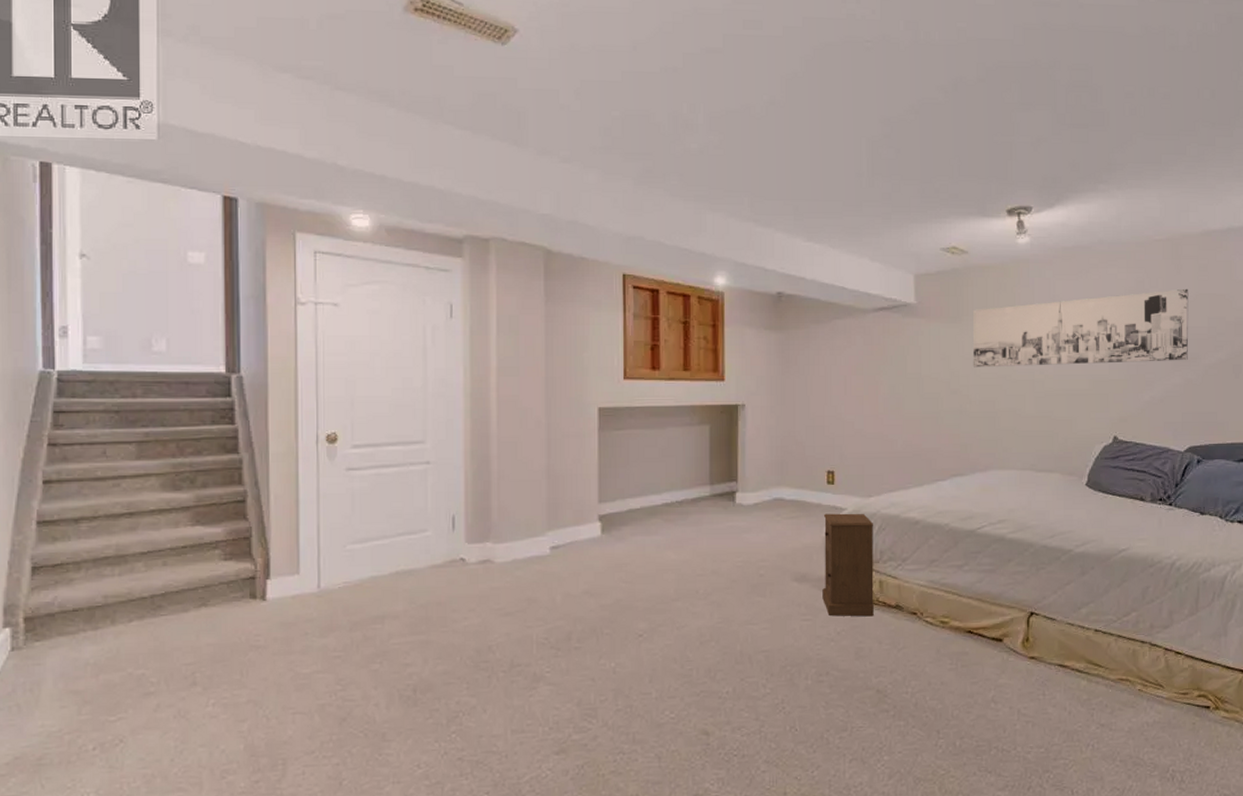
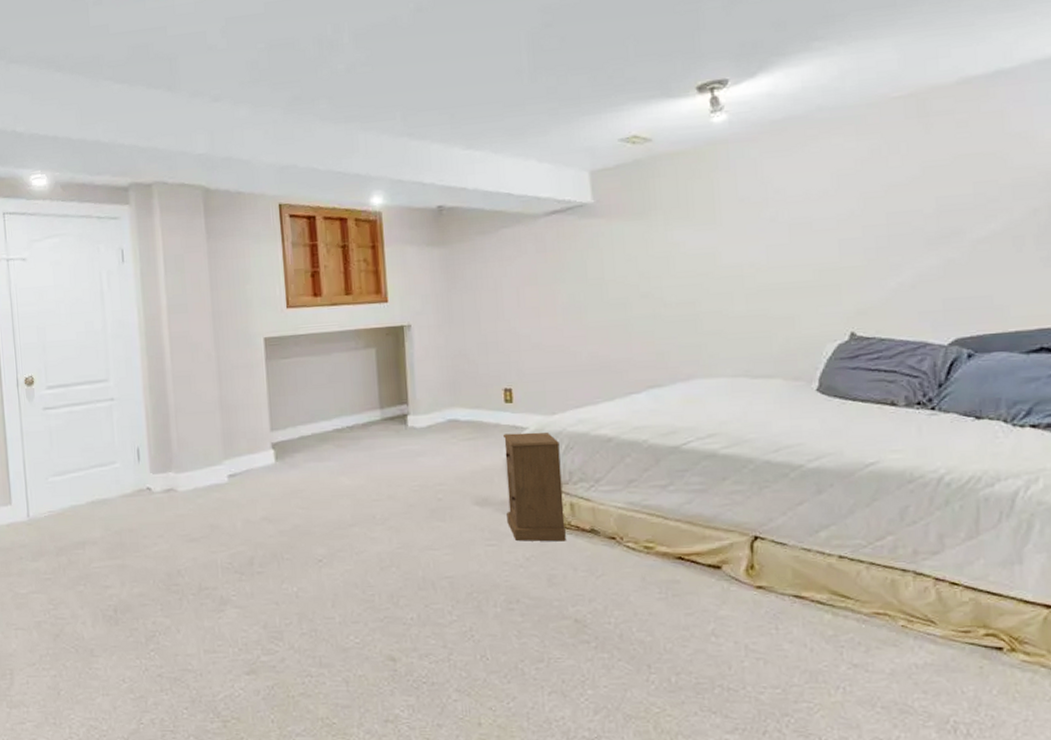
wall art: present [972,288,1189,368] -> none [662,150,947,267]

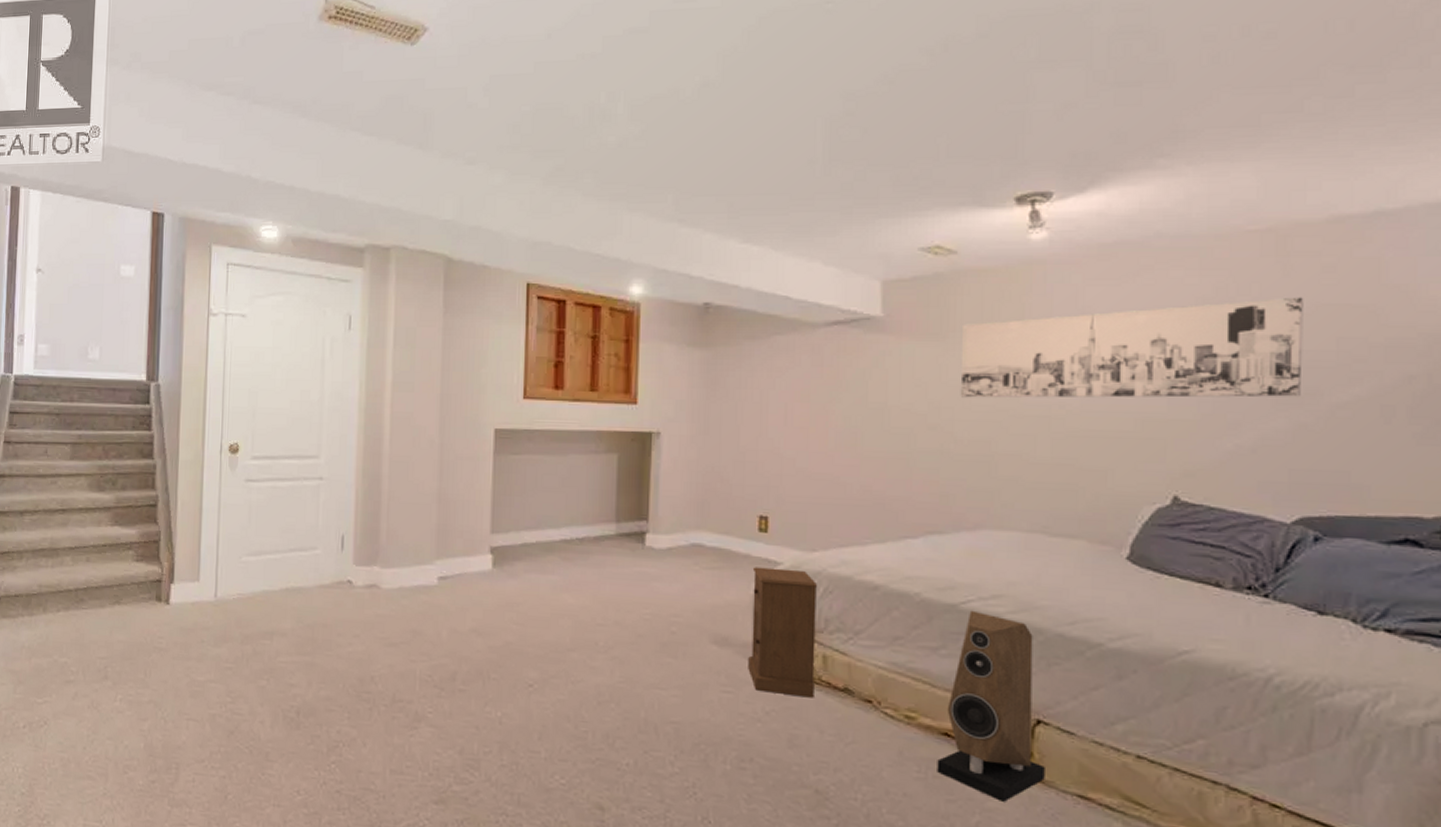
wall art: none [662,150,947,267] -> present [960,297,1303,398]
speaker: none [675,449,765,609] -> present [937,610,1045,802]

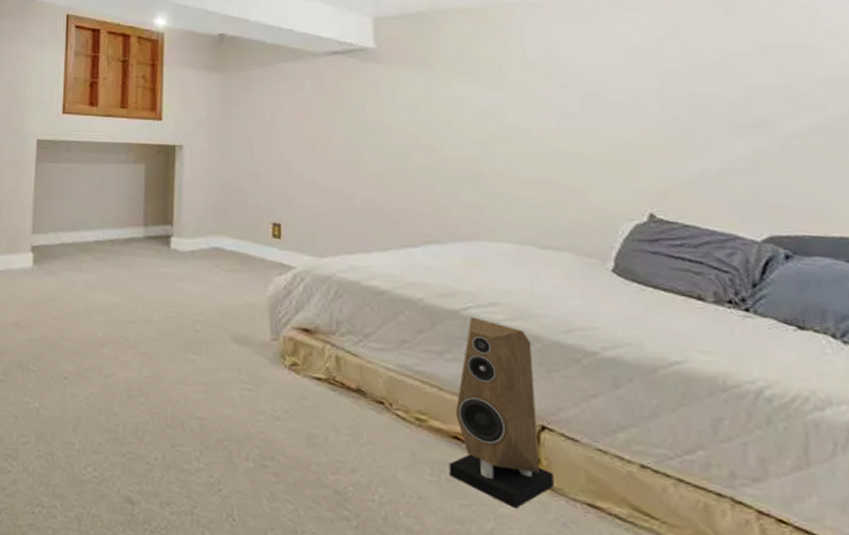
nightstand: present [748,567,817,698] -> none [267,270,329,398]
wall art: present [960,297,1303,398] -> none [446,37,755,126]

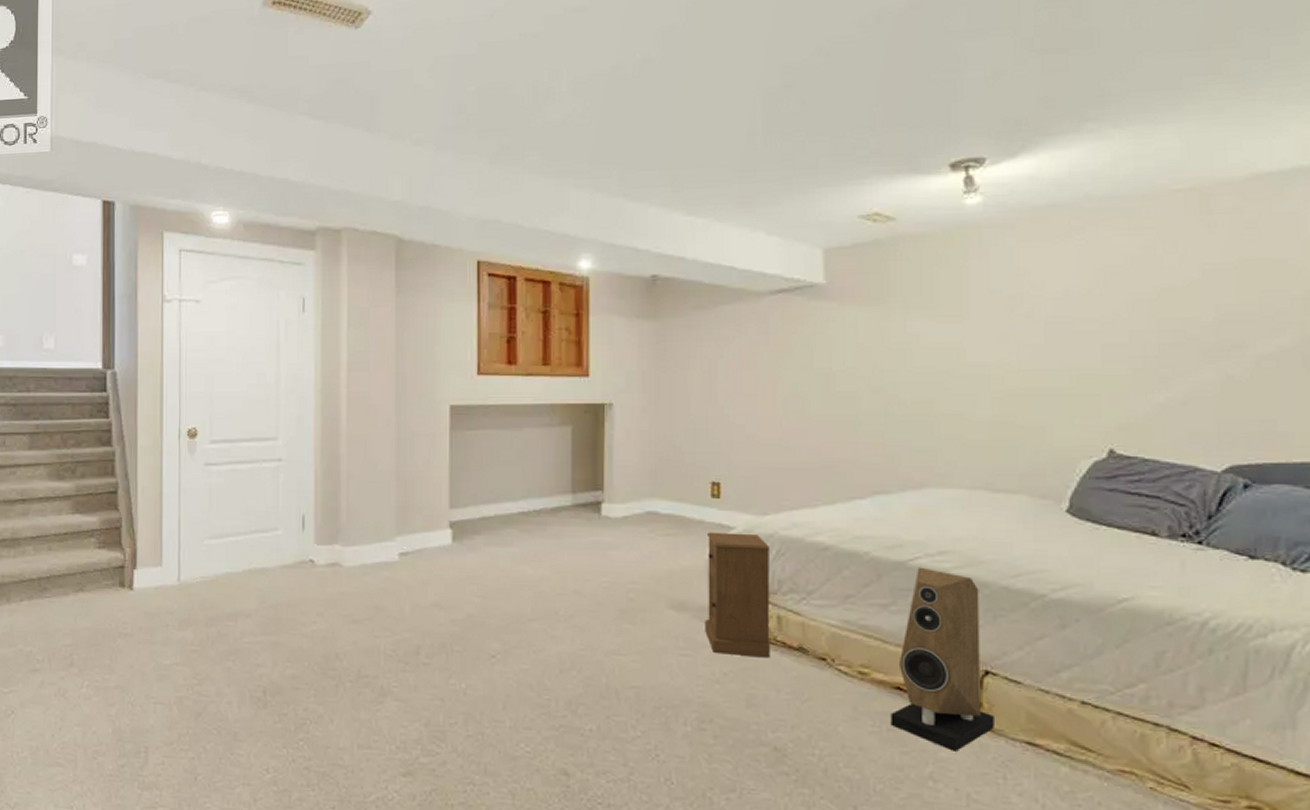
nightstand: none [267,270,329,398] -> present [705,532,770,658]

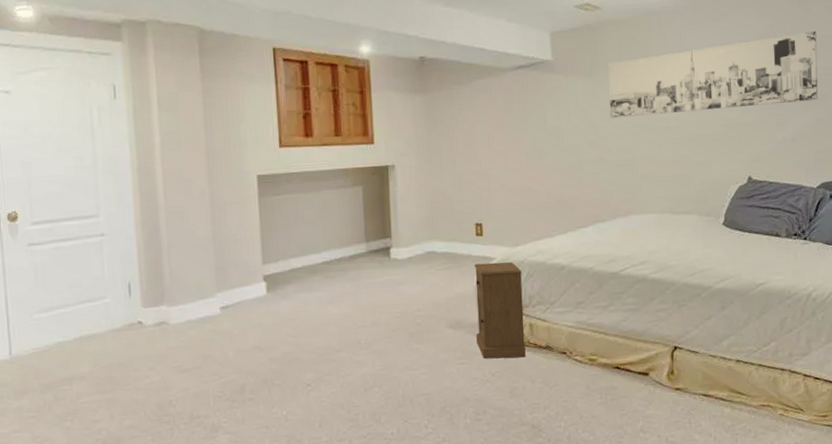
speaker: present [890,567,994,751] -> none [612,275,682,409]
wall art: none [902,253,1228,360] -> present [608,31,818,118]

